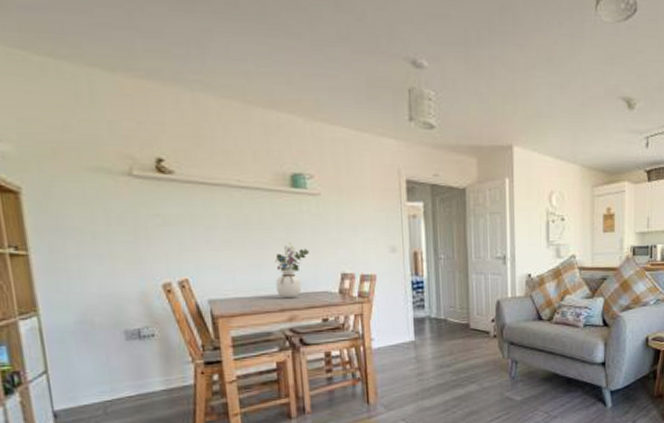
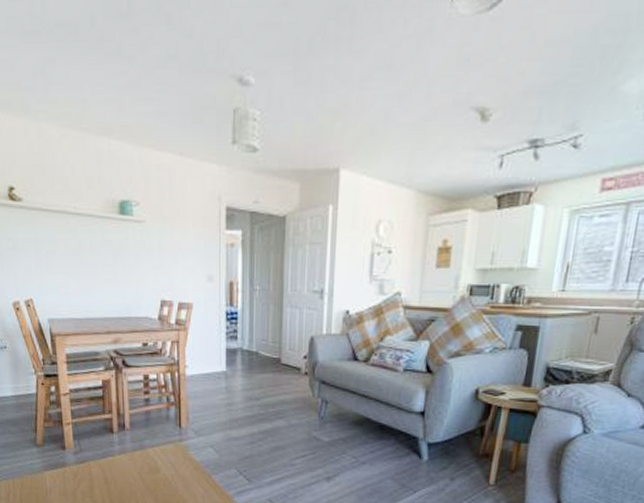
bouquet: present [274,242,309,299] -> none [103,268,133,322]

